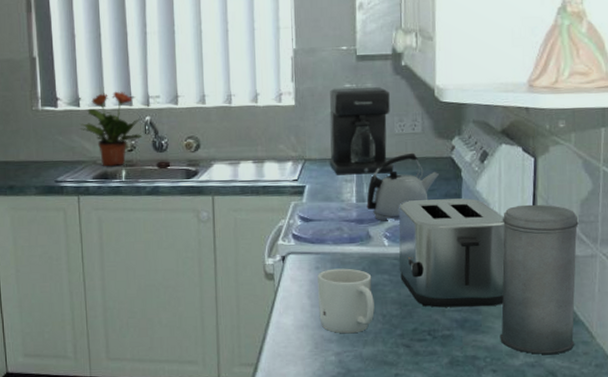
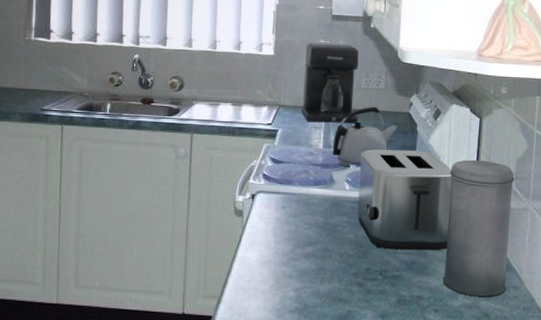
potted plant: present [79,91,143,167] -> none [70,28,132,100]
mug: present [317,268,375,334] -> none [282,208,333,271]

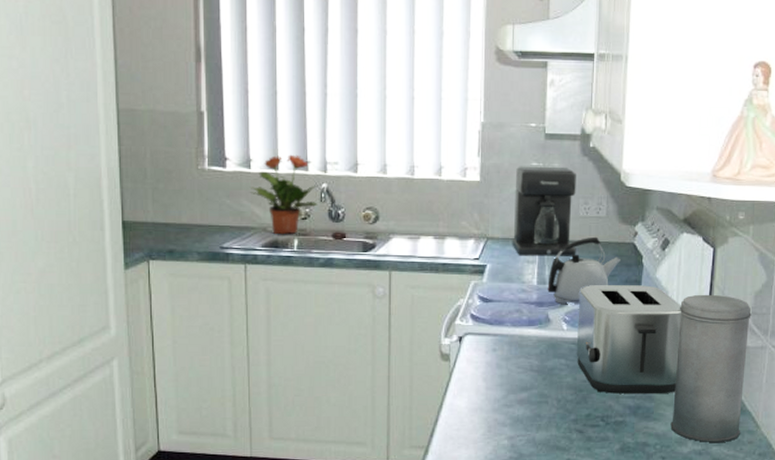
potted plant: none [70,28,132,100] -> present [249,154,319,235]

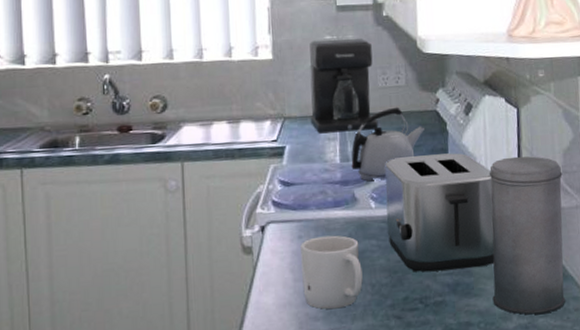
potted plant: present [249,154,319,235] -> none [24,46,101,134]
mug: none [494,351,550,418] -> present [300,235,363,310]

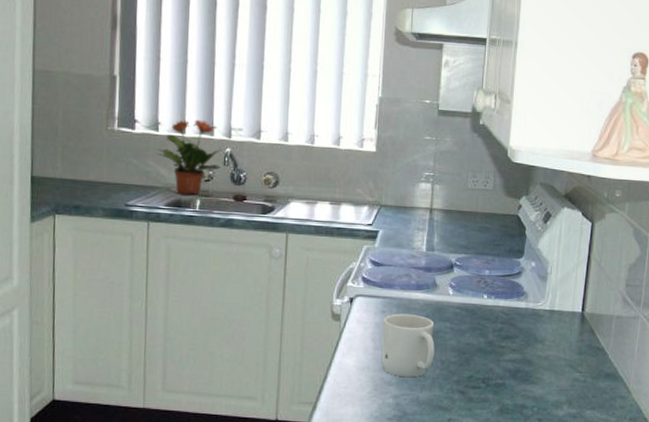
potted plant: none [24,46,101,134] -> present [156,119,224,196]
coffee maker: present [309,38,378,134] -> none [403,139,466,226]
kettle: present [351,107,426,182] -> none [435,208,506,271]
toaster: present [385,153,495,273] -> none [460,253,561,358]
canister: present [489,156,566,315] -> none [547,265,626,407]

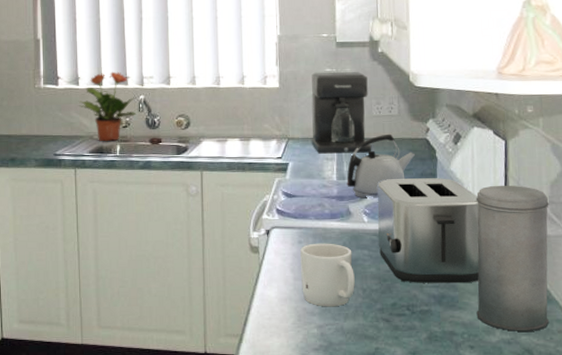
coffee maker: none [403,139,466,226] -> present [311,71,372,154]
kettle: none [435,208,506,271] -> present [346,133,416,198]
toaster: none [460,253,561,358] -> present [377,178,480,283]
canister: none [547,265,626,407] -> present [475,185,550,332]

